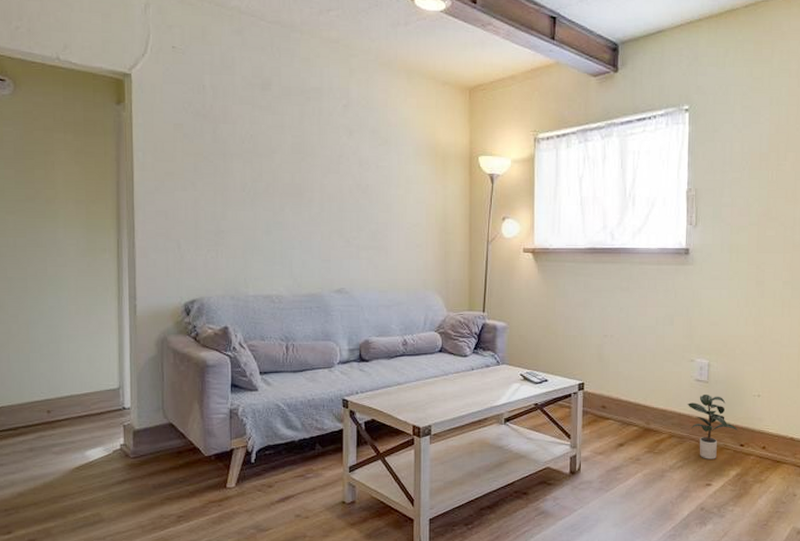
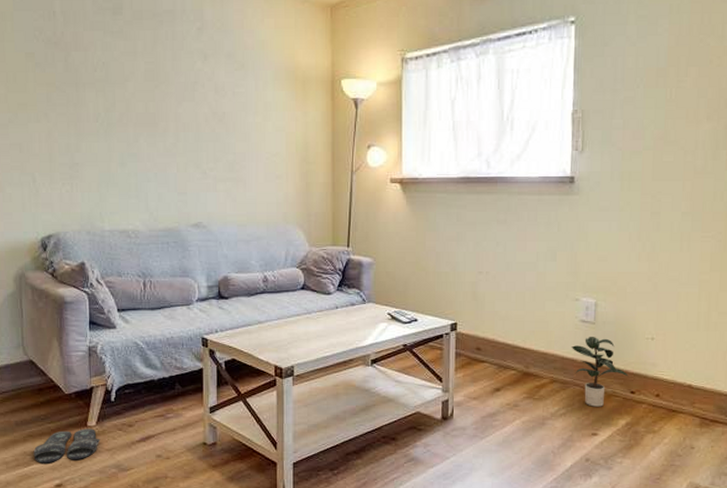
slippers: none [170,490,240,526] -> present [33,428,101,463]

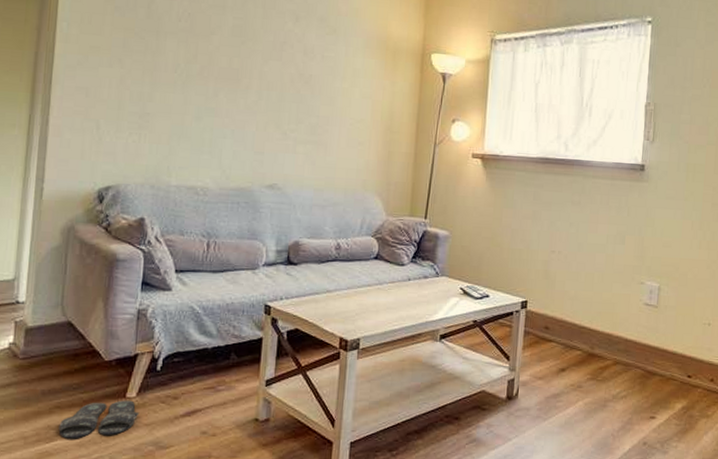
potted plant: present [570,337,629,407] -> none [634,320,686,390]

